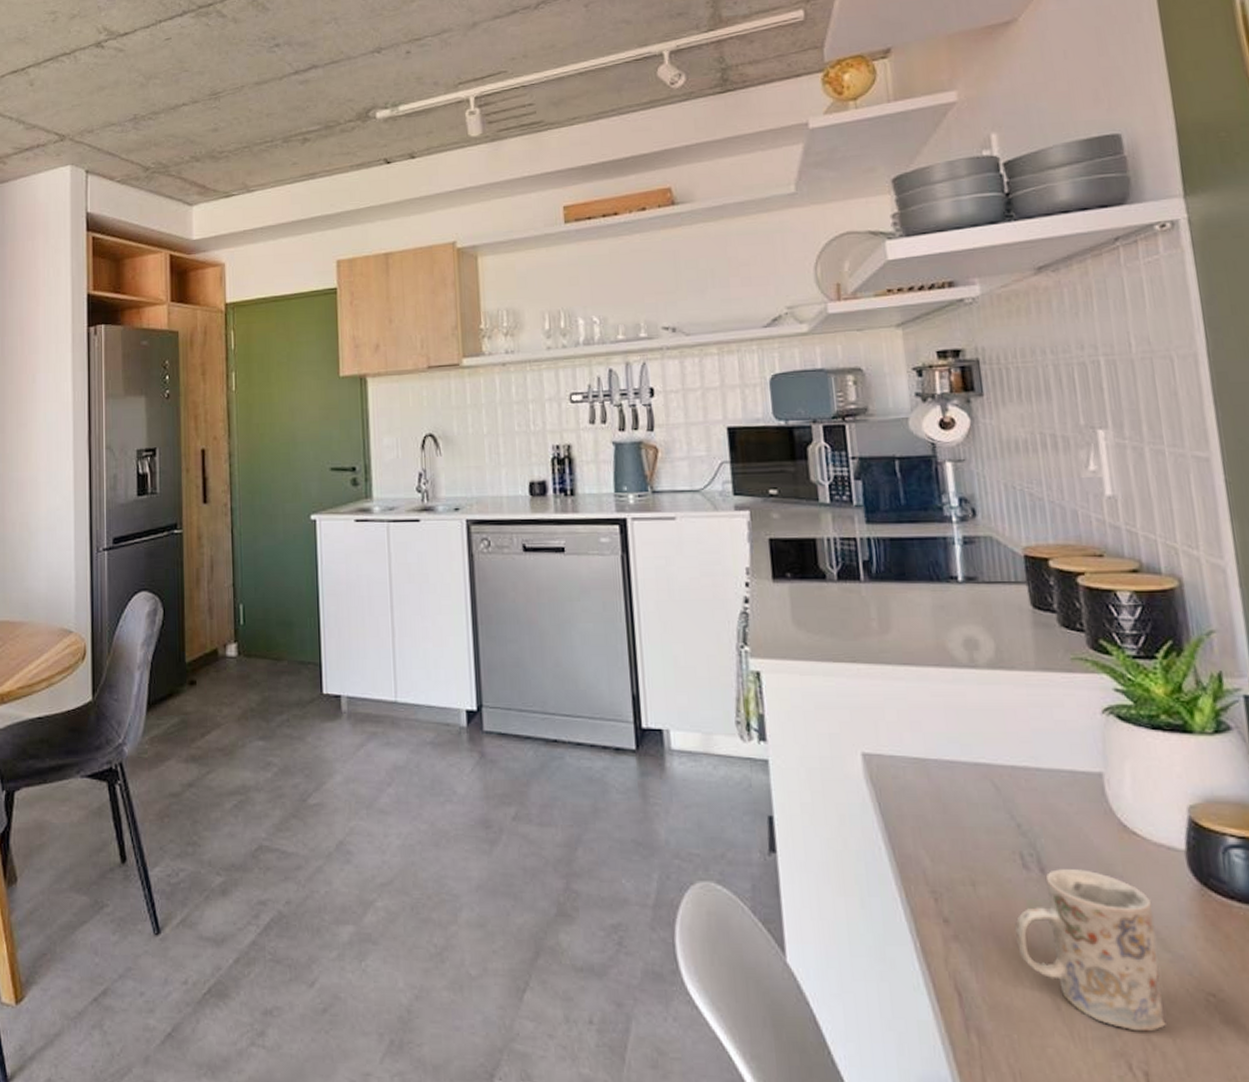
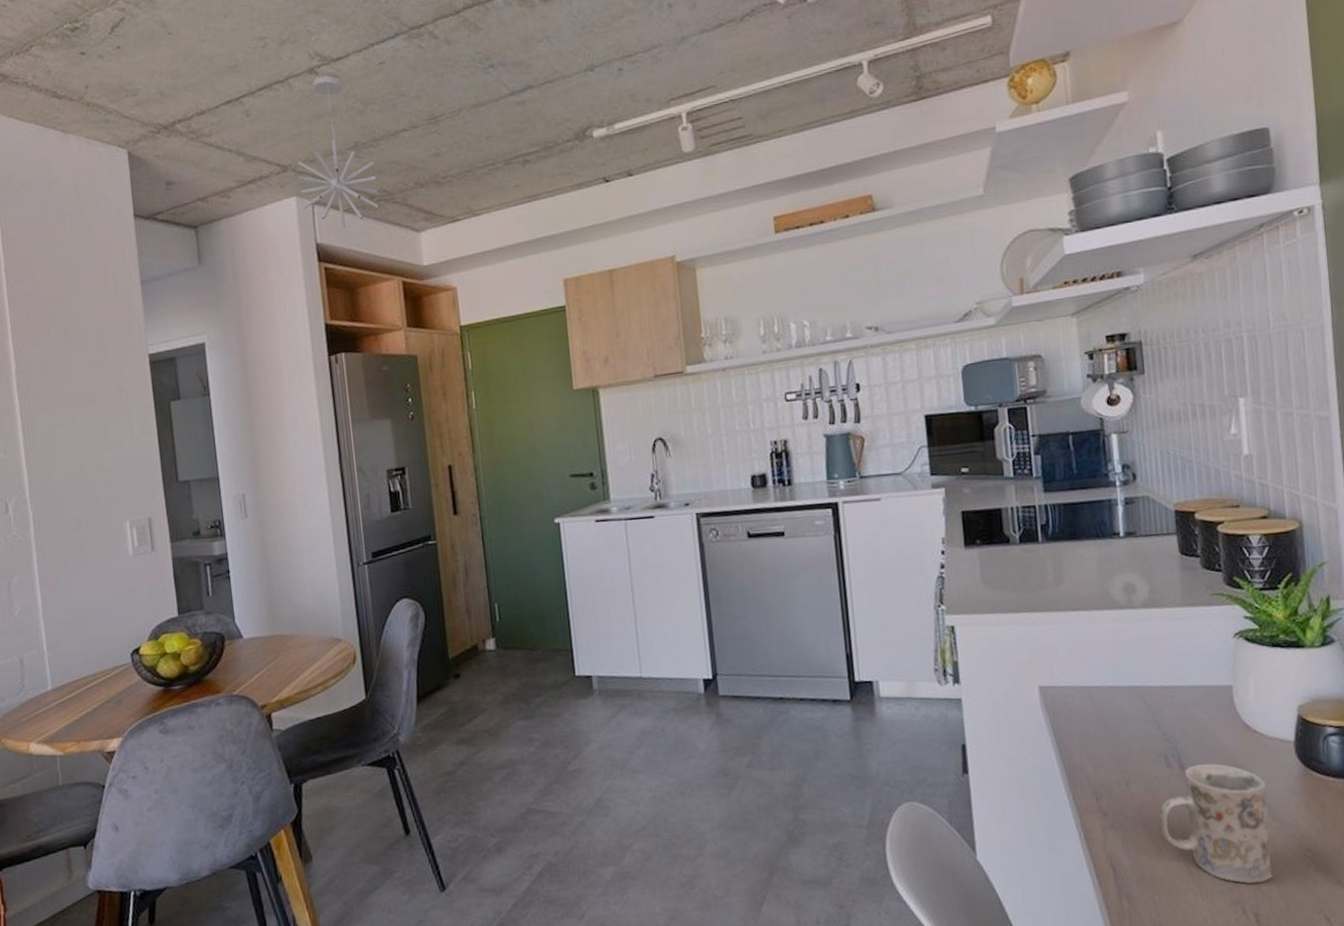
pendant light: none [74,49,154,199] -> present [297,76,379,229]

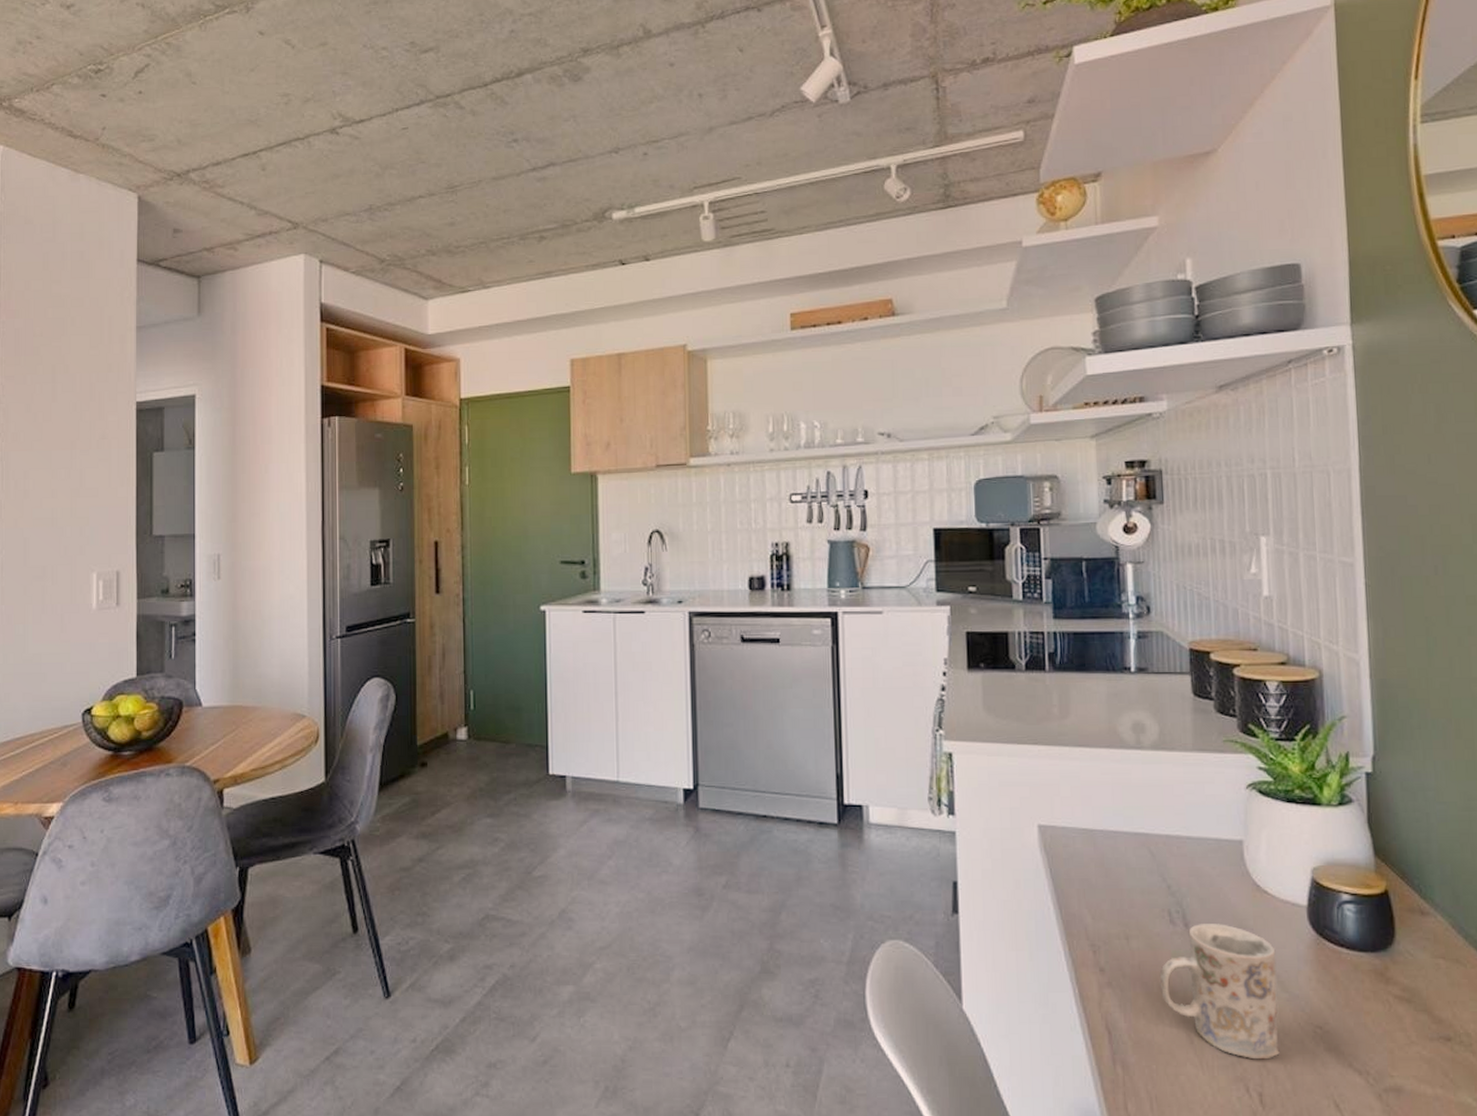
pendant light: present [297,76,379,229] -> none [308,137,390,290]

